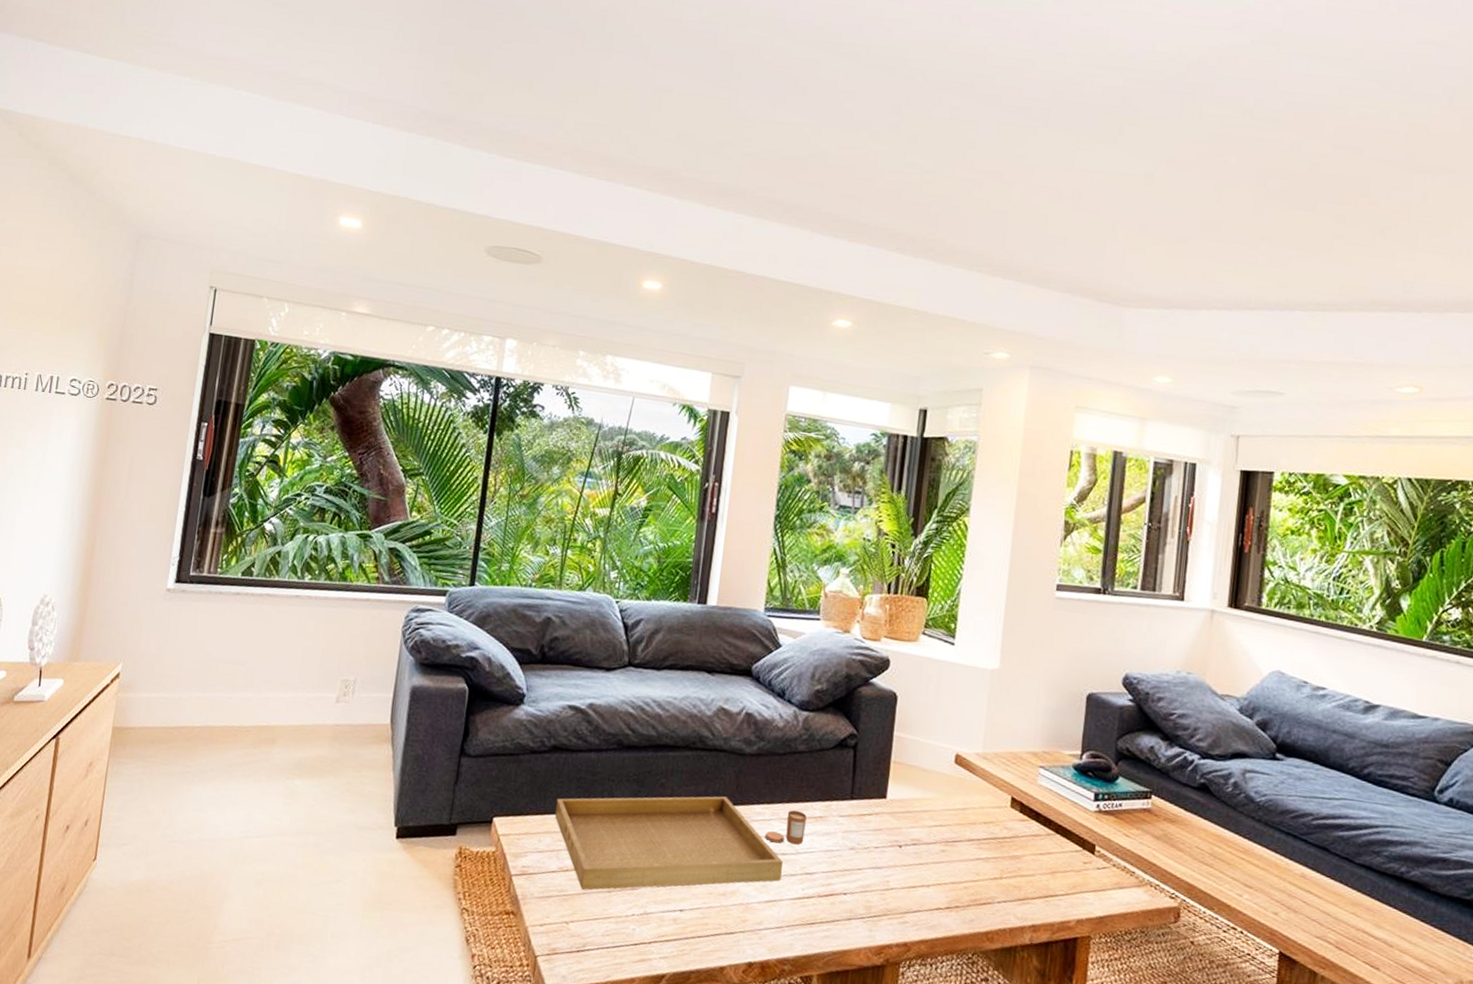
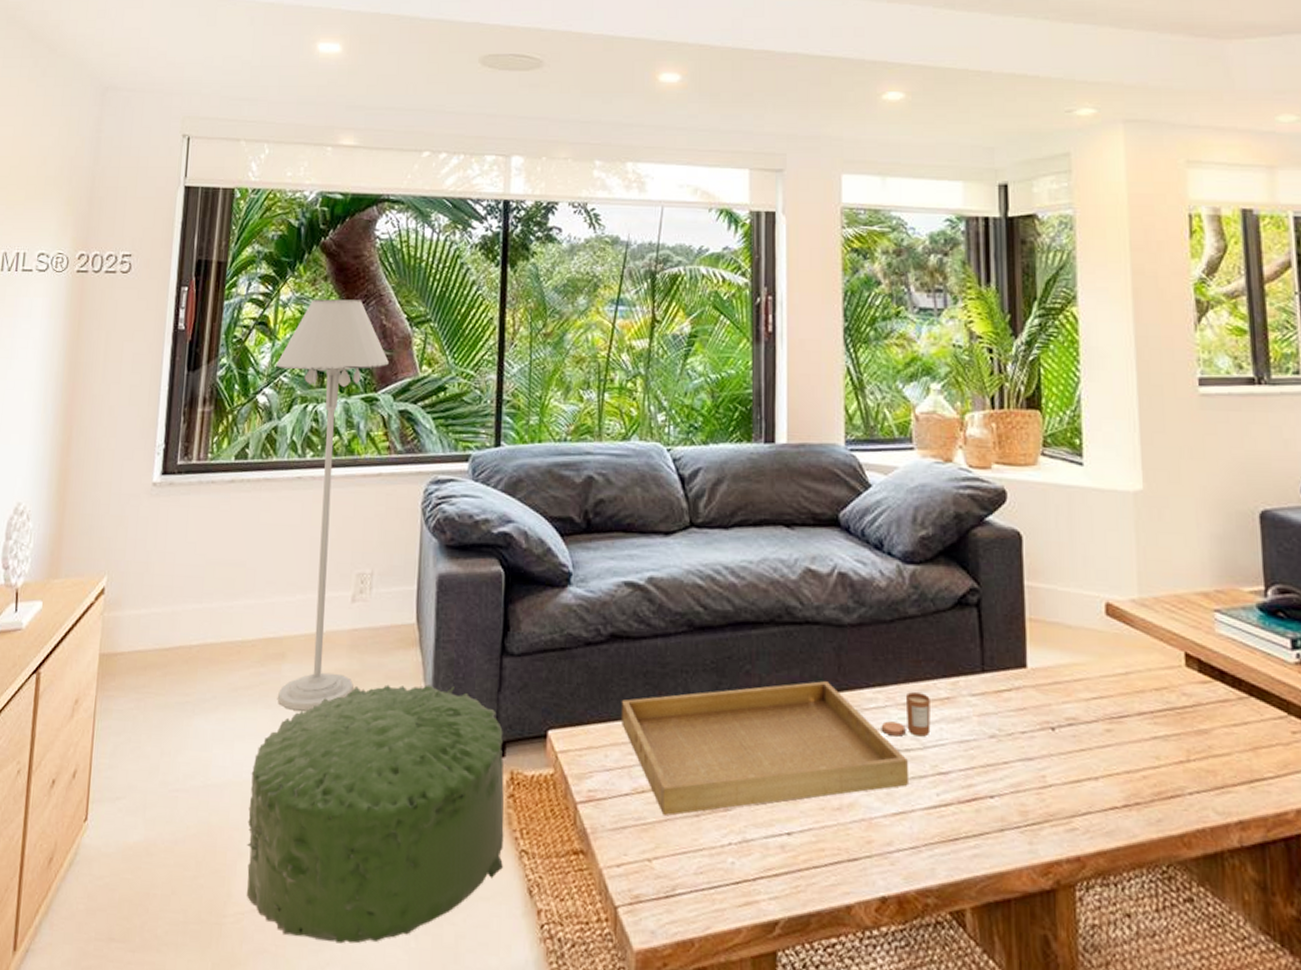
pouf: none [231,771,456,970] -> present [246,684,504,944]
floor lamp: none [267,445,384,787] -> present [276,299,390,711]

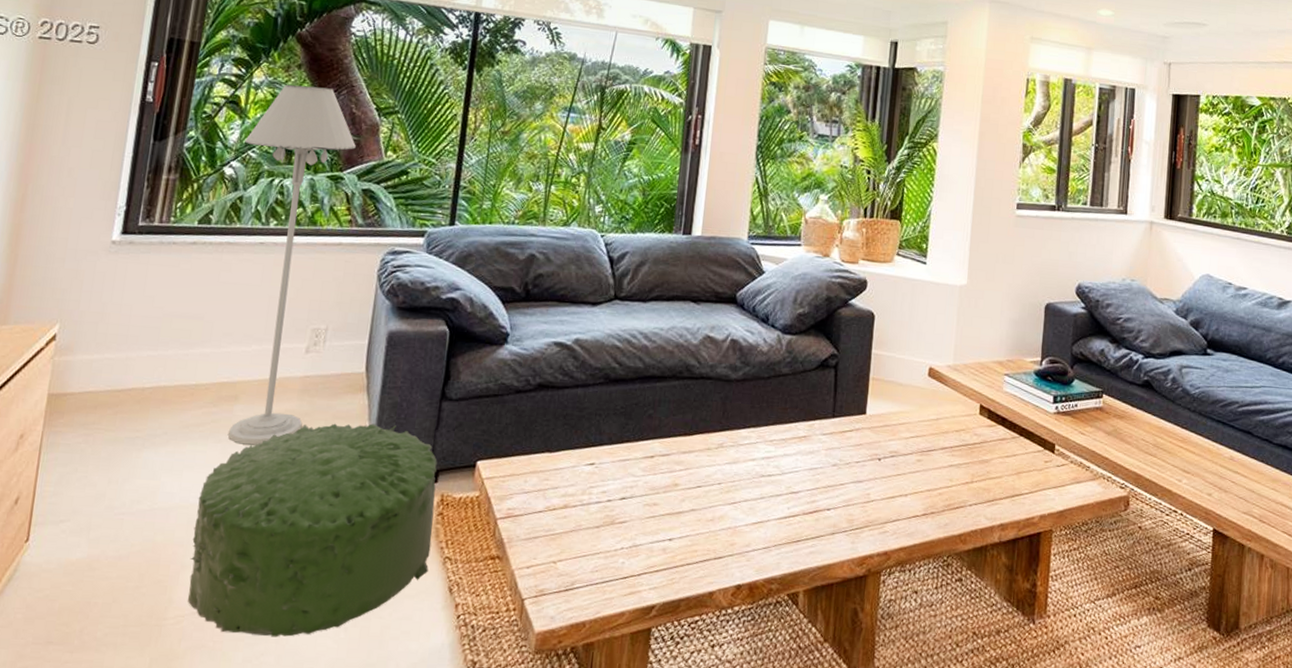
tray: present [621,681,908,815] -> none [541,423,769,527]
candle: present [881,692,931,737] -> none [751,432,791,466]

